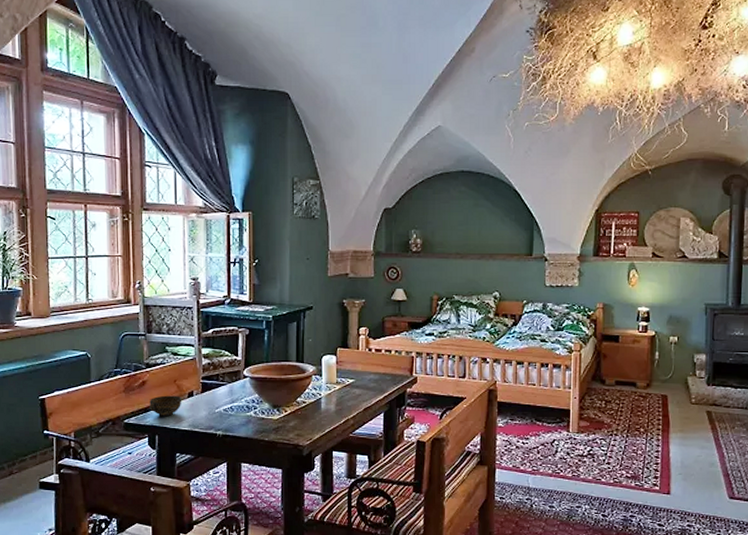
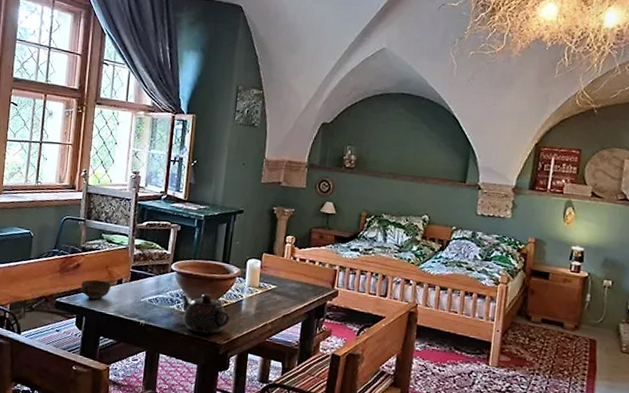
teapot: none [257,396,310,437] -> present [181,294,230,334]

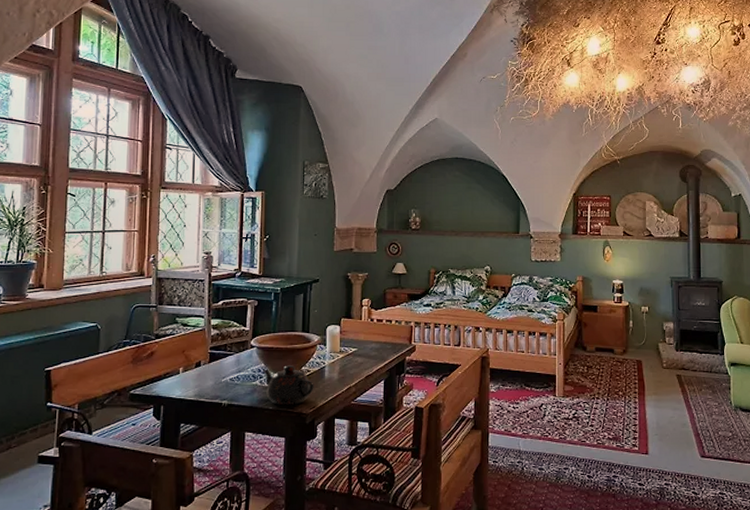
cup: present [81,279,112,300] -> none [156,366,190,387]

